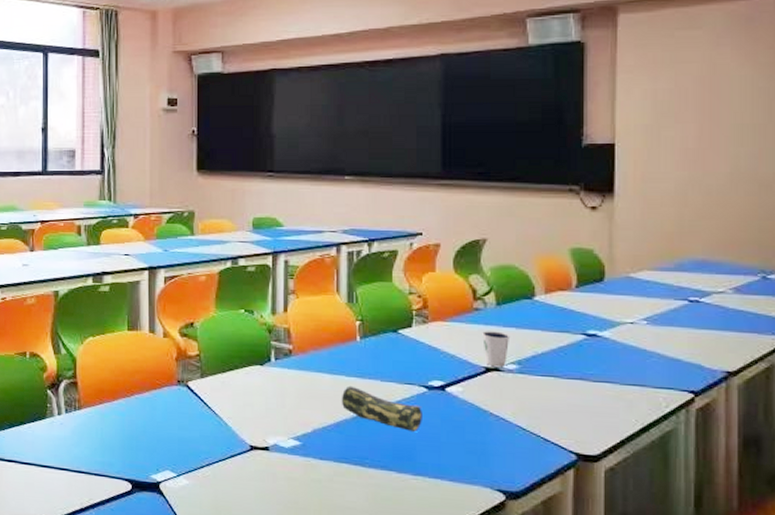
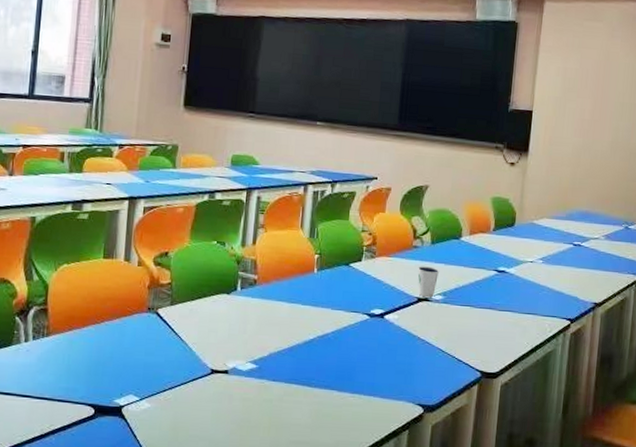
pencil case: present [341,385,422,433] -> none [295,313,364,355]

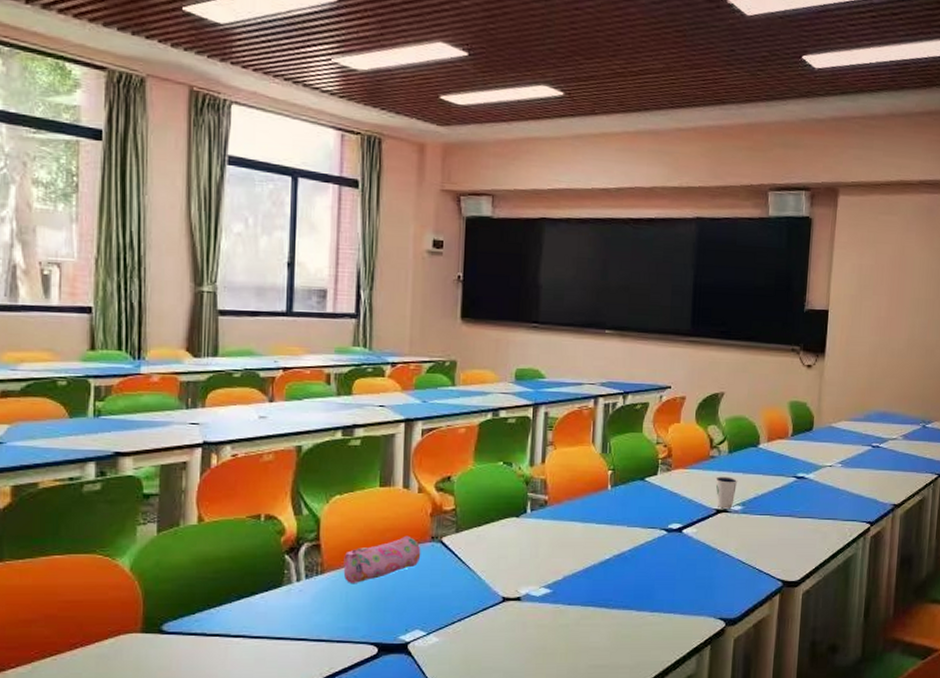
pencil case: none [67,305,138,347] -> present [343,535,421,583]

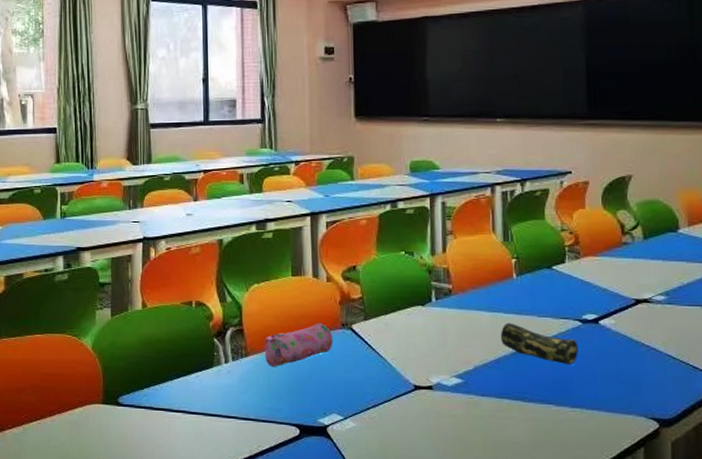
pencil case: none [590,532,662,573] -> present [500,322,578,366]
dixie cup: present [715,476,738,509] -> none [631,264,658,299]

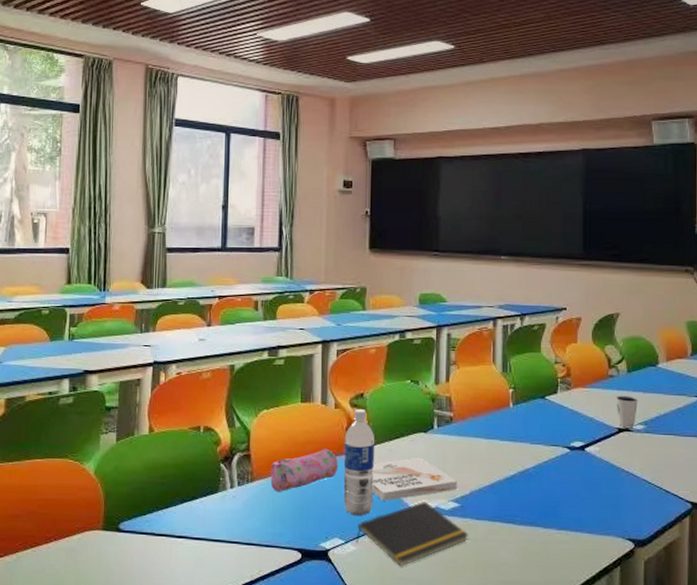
water bottle: none [338,281,371,391] -> present [343,408,375,516]
notepad: none [355,376,475,443] -> present [356,501,469,566]
book: none [369,331,459,376] -> present [372,457,457,501]
pencil case: present [500,322,578,366] -> none [495,449,565,490]
dixie cup: none [631,264,658,299] -> present [616,395,639,428]

